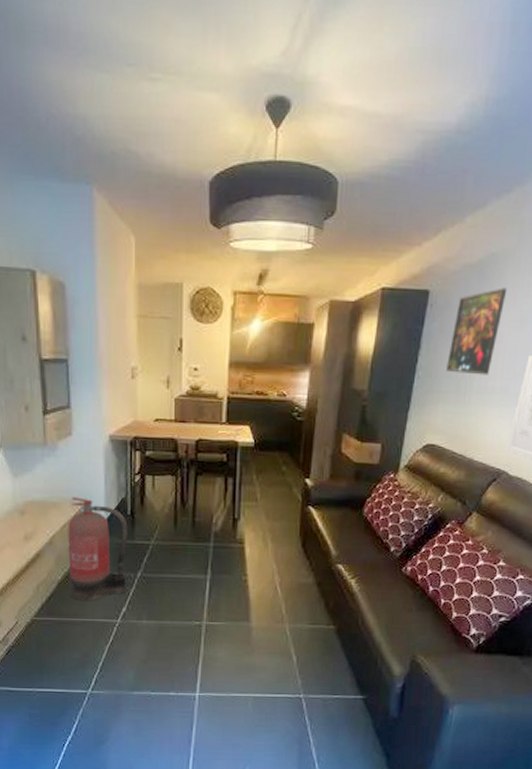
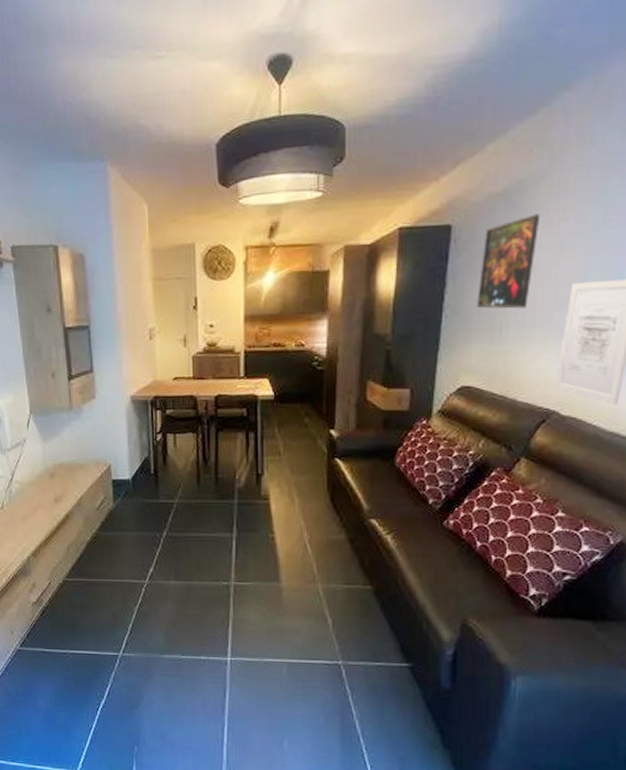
fire extinguisher: present [68,497,128,601] -> none [94,458,153,561]

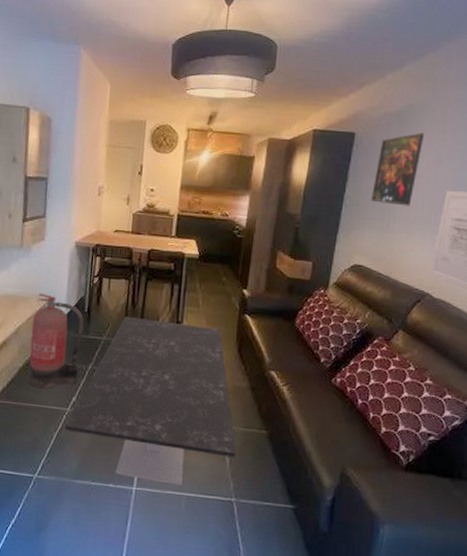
fire extinguisher: none [94,458,153,561] -> present [27,293,84,389]
coffee table: none [146,474,339,652] -> present [65,317,237,486]

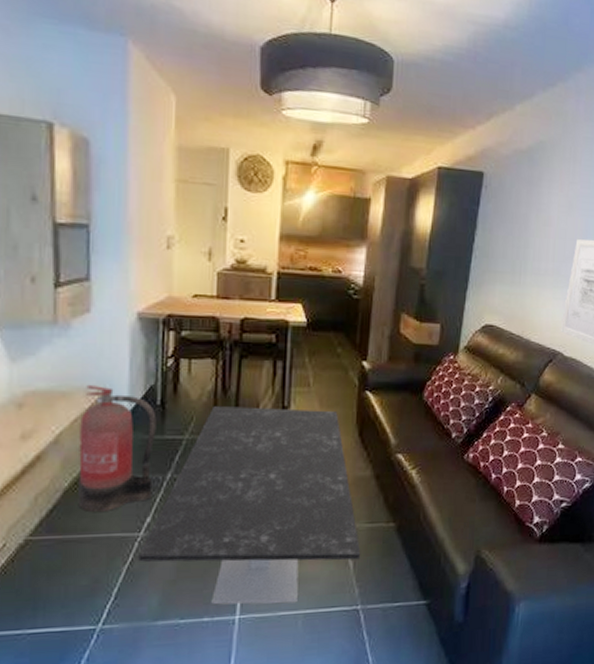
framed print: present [371,132,425,206] -> none [502,174,555,257]

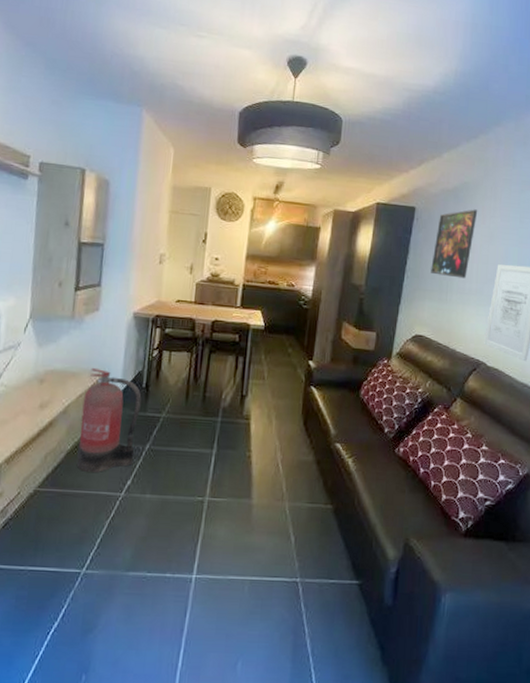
coffee table: present [138,406,361,605] -> none [118,391,302,569]
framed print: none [502,174,555,257] -> present [431,209,478,279]

